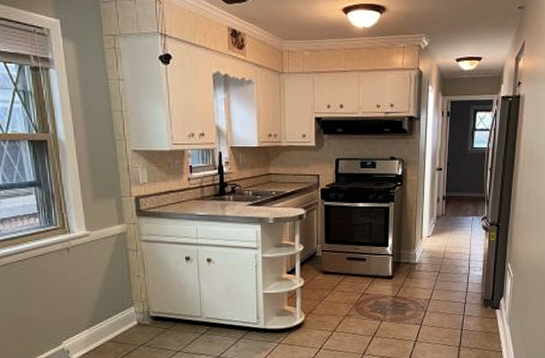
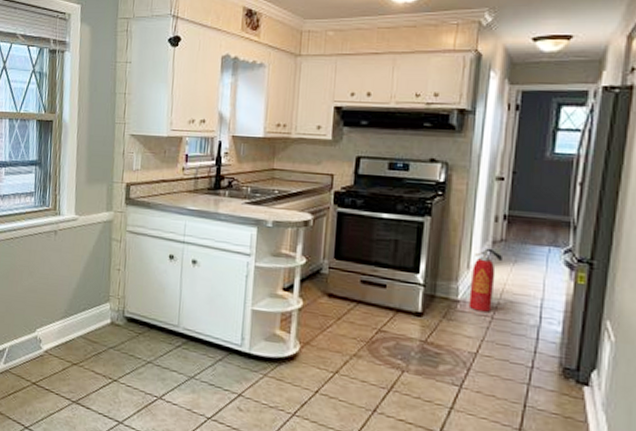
fire extinguisher: none [423,222,443,269] -> present [468,248,502,312]

